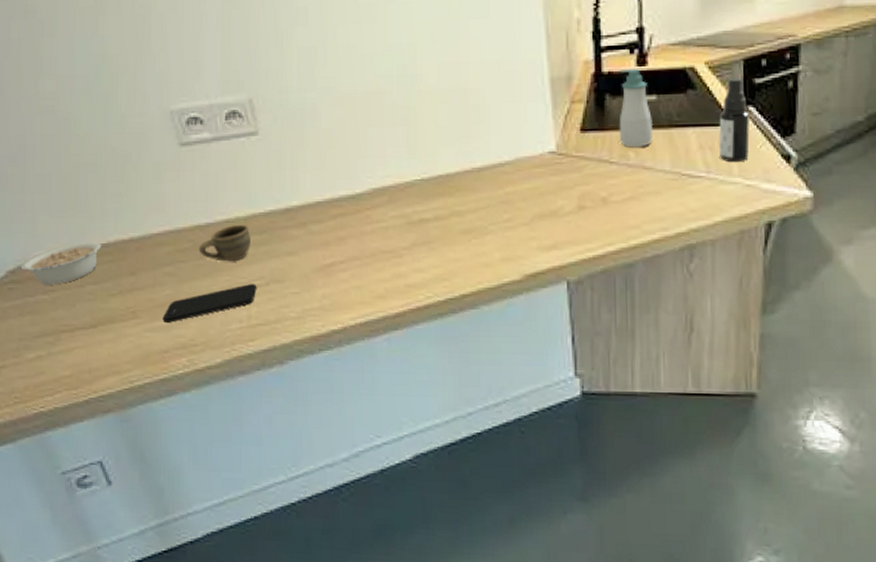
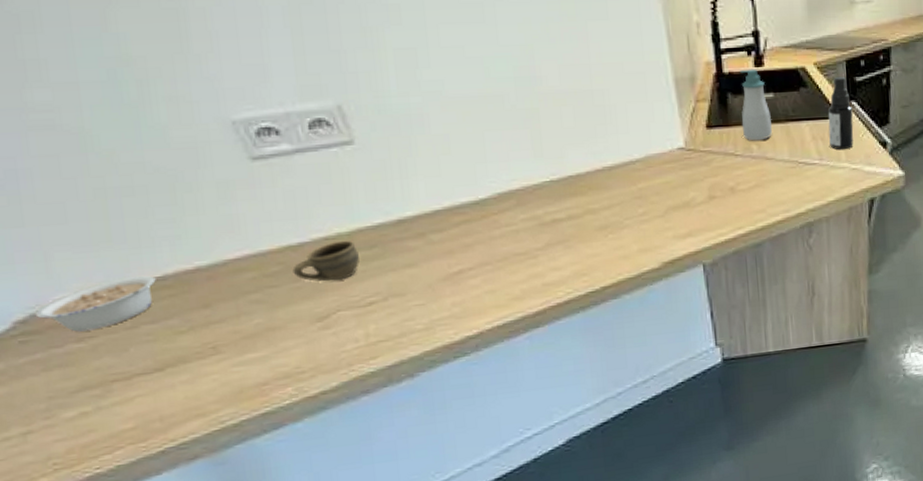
smartphone: present [162,283,257,323] -> none [254,300,373,354]

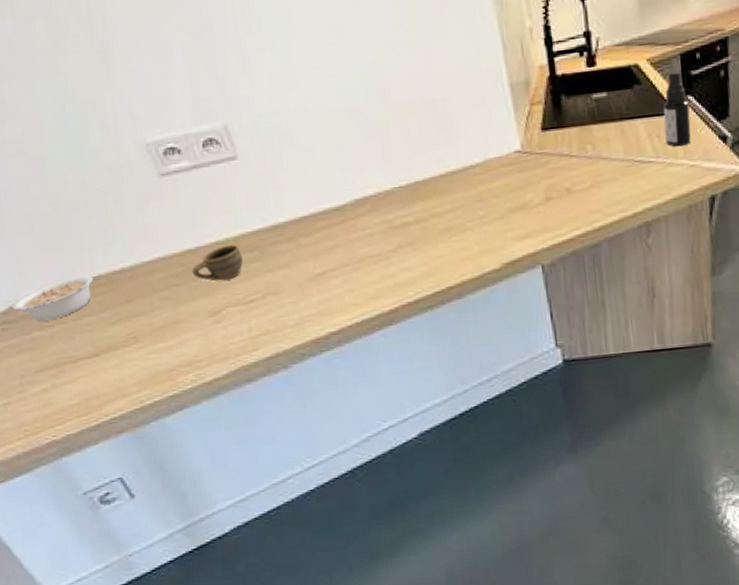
soap bottle: present [740,69,772,141] -> none [573,69,606,141]

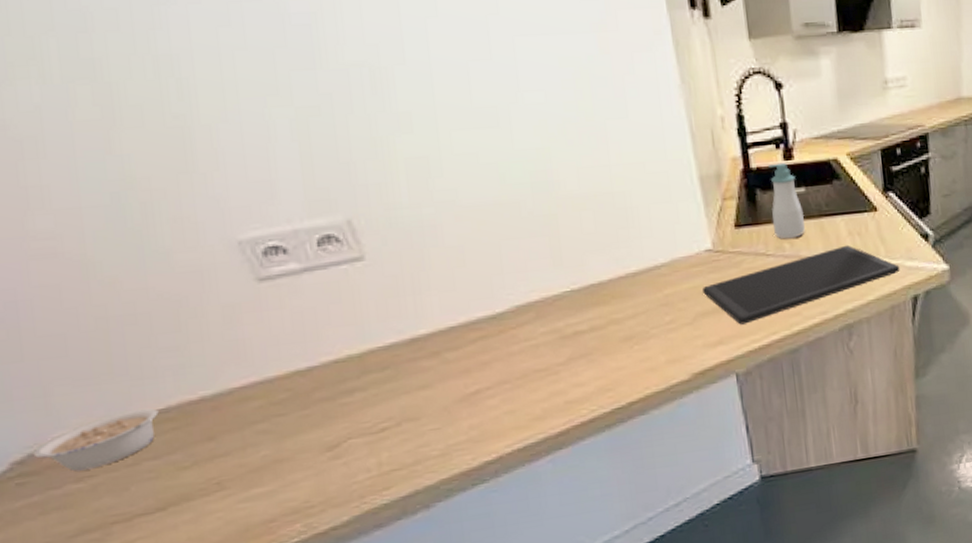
cup: present [192,244,243,281] -> none [301,362,371,408]
cutting board: none [511,146,698,220] -> present [701,245,900,325]
soap bottle: none [573,69,606,141] -> present [768,162,805,239]
spray bottle: present [663,70,691,147] -> none [864,166,893,245]

